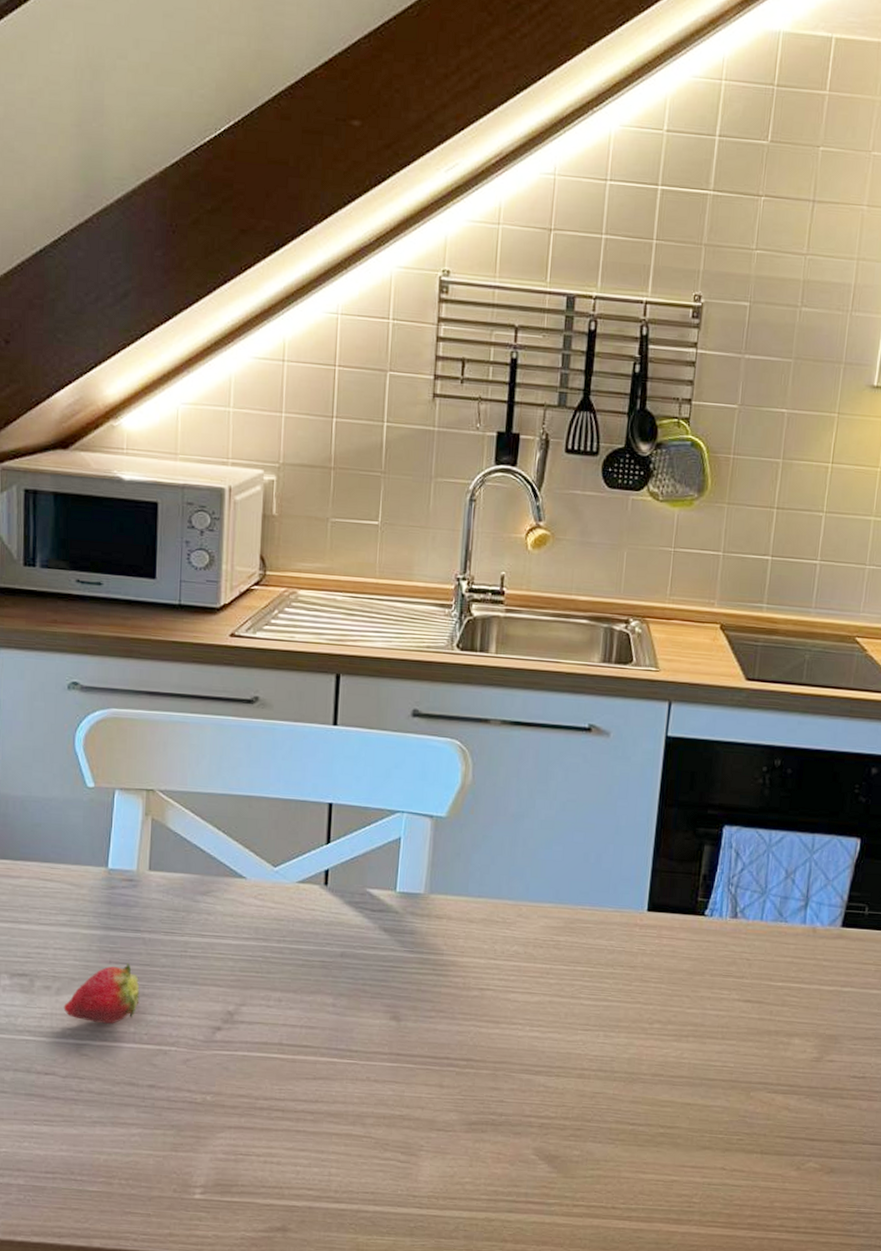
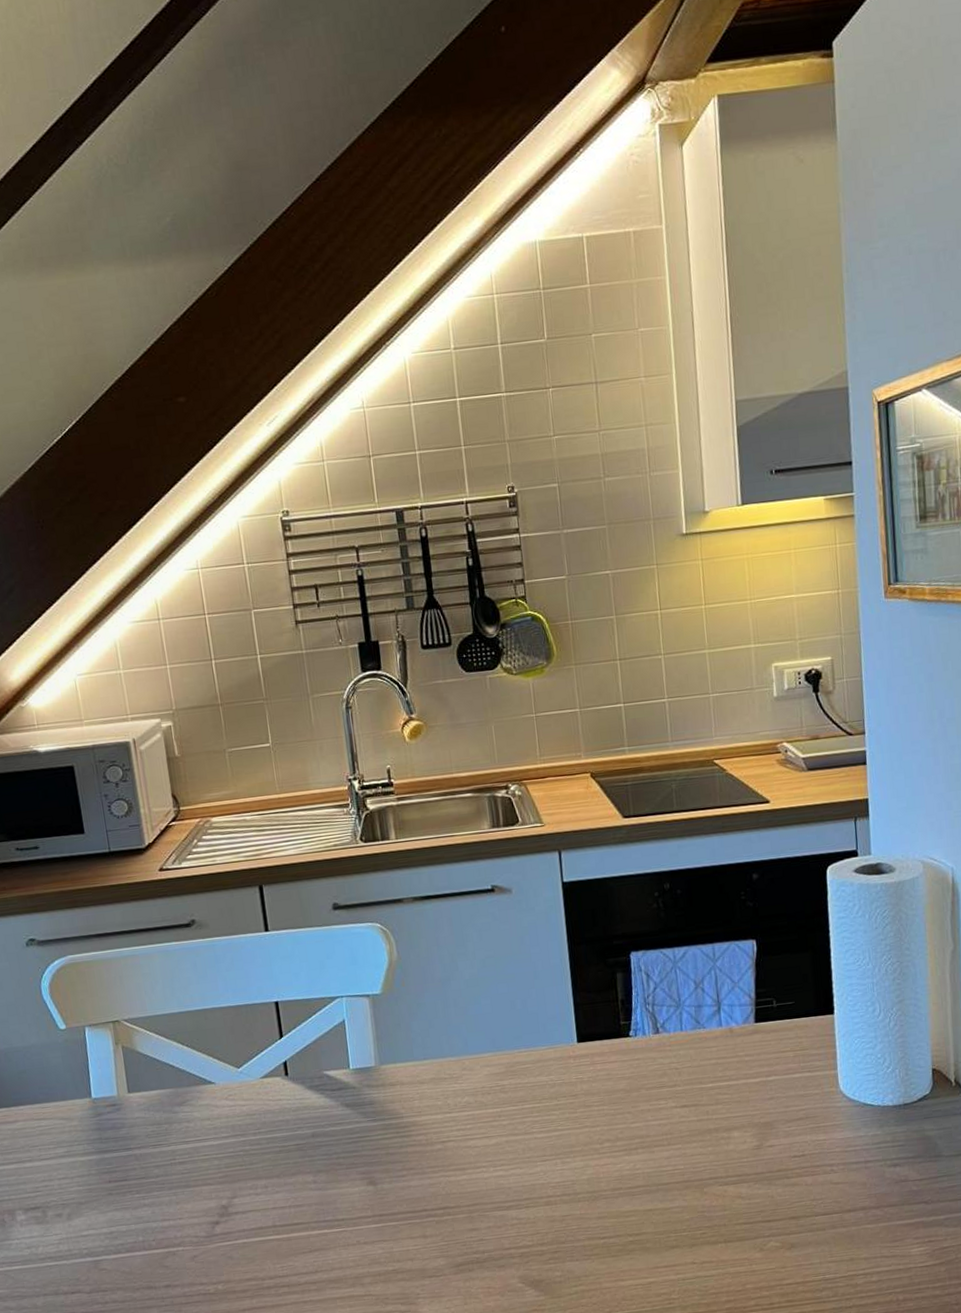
fruit: present [63,963,140,1024] -> none [76,1179,143,1239]

